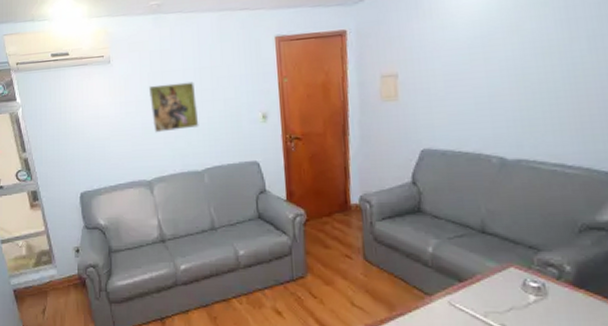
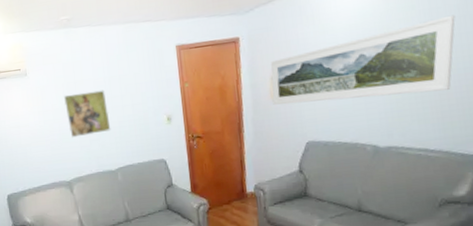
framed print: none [381,13,596,107] -> present [270,14,456,105]

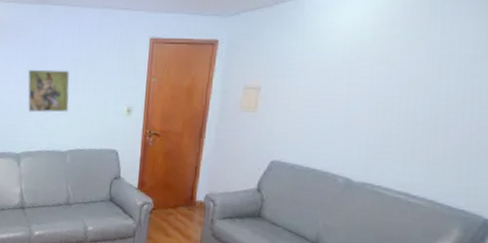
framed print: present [270,14,456,105] -> none [242,52,471,134]

